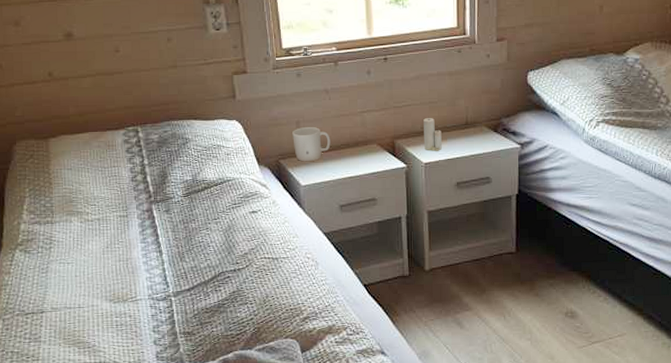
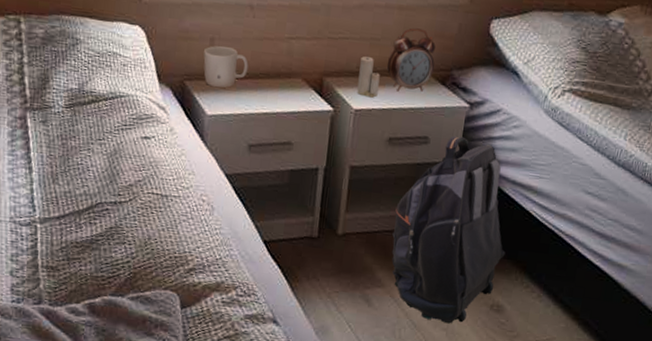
alarm clock: none [446,88,486,143] -> present [386,28,435,92]
backpack: none [471,173,571,334] -> present [391,135,506,324]

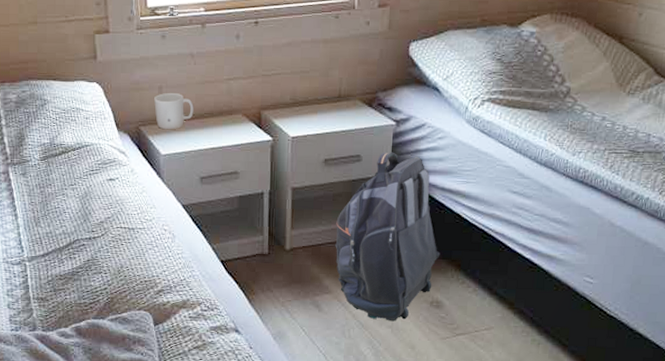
candle: present [357,54,380,98] -> none [292,86,312,125]
alarm clock: present [386,28,435,92] -> none [317,58,360,117]

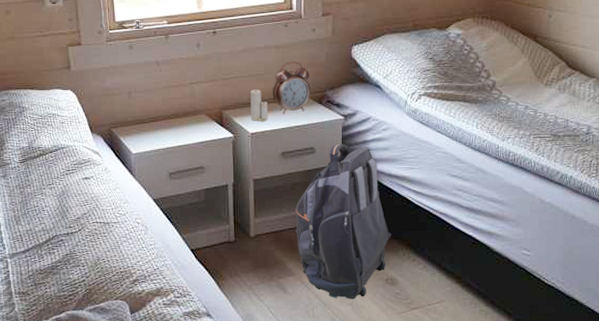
mug: present [154,92,194,130] -> none [124,97,161,131]
candle: none [292,86,312,125] -> present [250,88,268,122]
alarm clock: none [317,58,360,117] -> present [272,61,310,114]

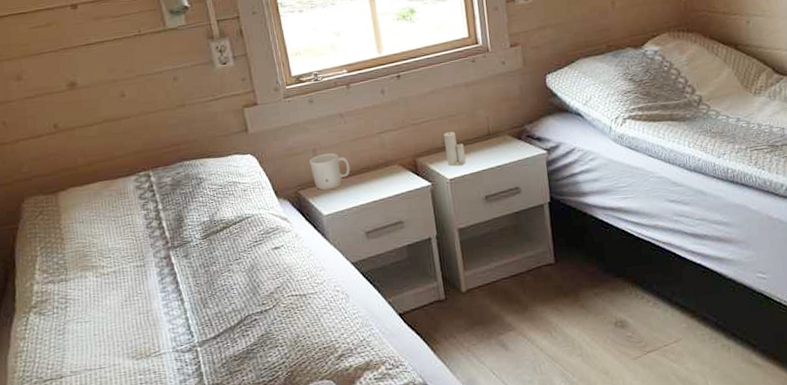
mug: none [124,97,161,131] -> present [309,153,351,190]
alarm clock: present [272,61,310,114] -> none [467,97,509,155]
backpack: present [295,143,391,299] -> none [507,179,615,350]

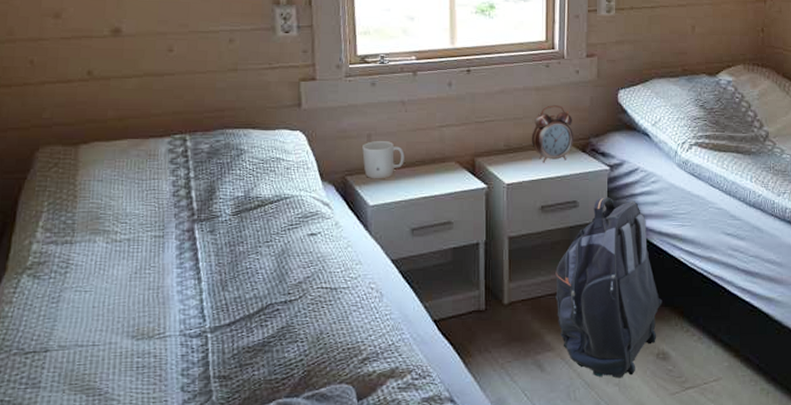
candle: present [444,130,466,166] -> none [507,133,526,171]
alarm clock: none [467,97,509,155] -> present [531,105,573,163]
backpack: none [507,179,615,350] -> present [555,197,662,378]

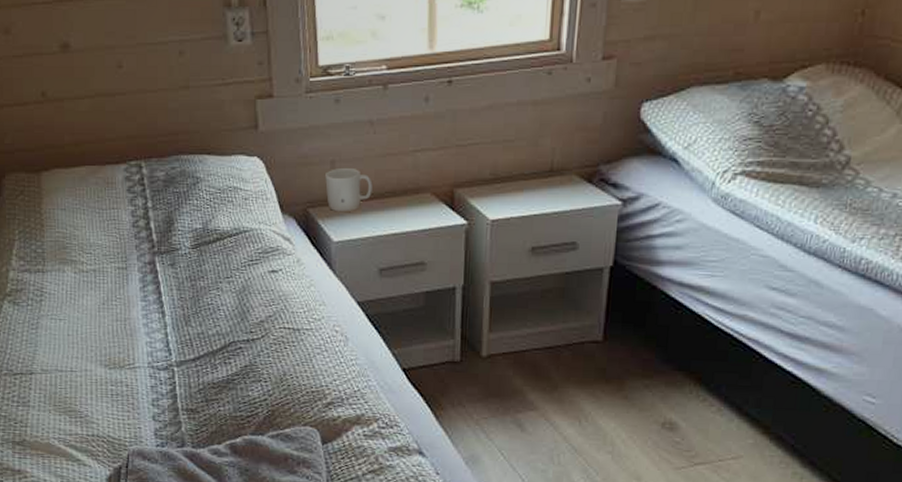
alarm clock: present [531,105,573,163] -> none [523,123,578,196]
backpack: present [555,197,662,378] -> none [543,238,676,446]

